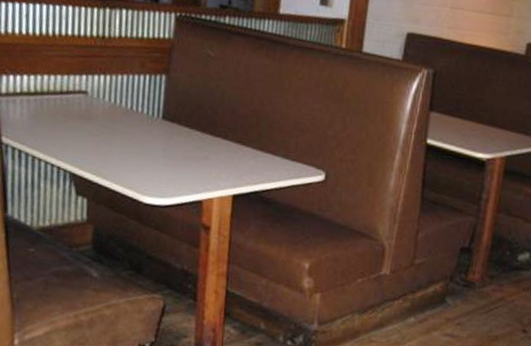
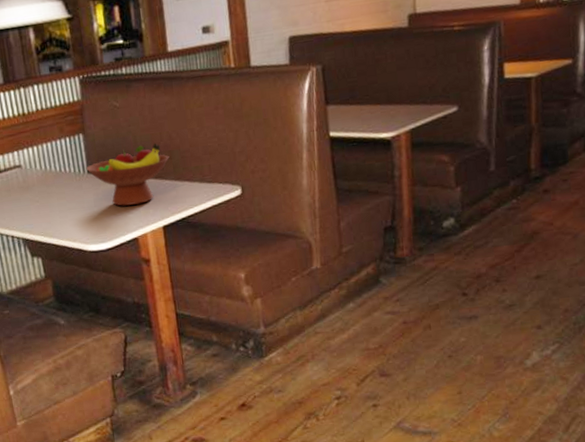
fruit bowl: none [161,103,256,166] -> present [86,142,170,206]

